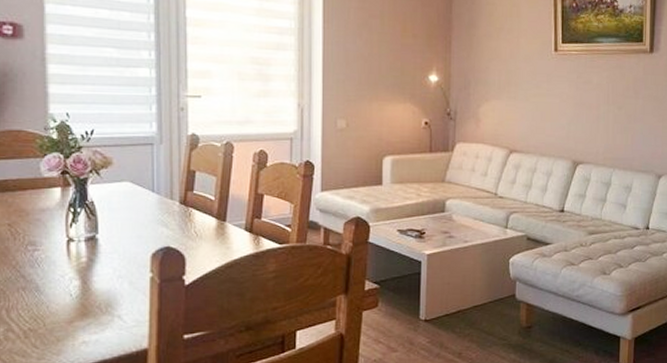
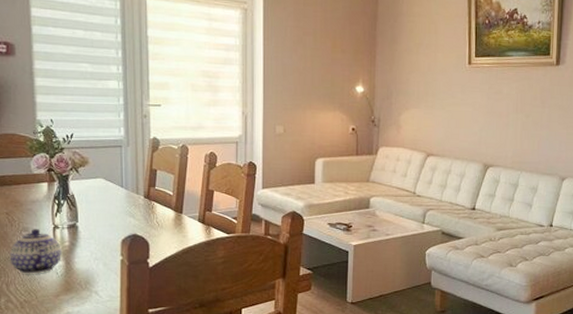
teapot: none [11,243,77,297] -> present [9,229,62,274]

